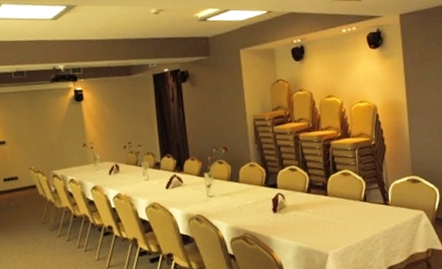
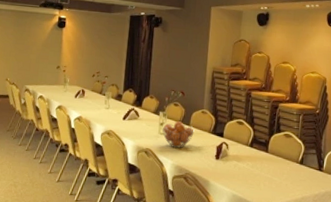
fruit basket: none [210,180,246,209] -> present [162,121,194,148]

